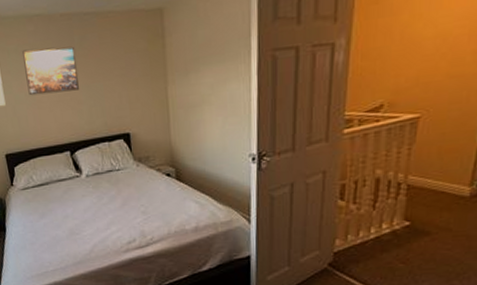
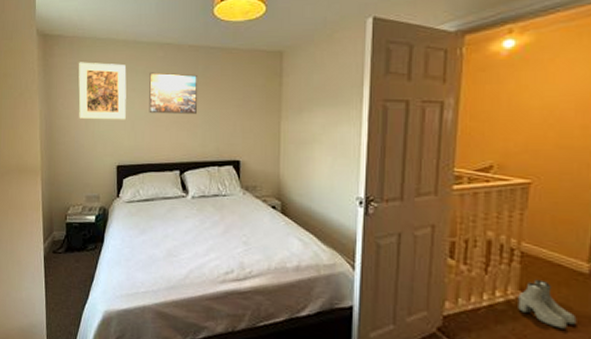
boots: none [402,207,456,249] -> present [518,279,577,329]

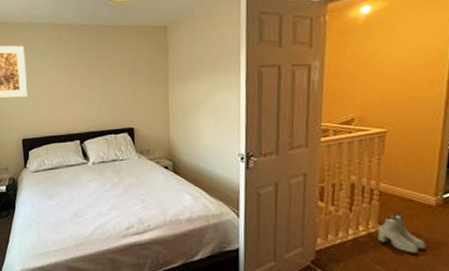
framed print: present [149,72,198,114] -> none [46,51,93,90]

